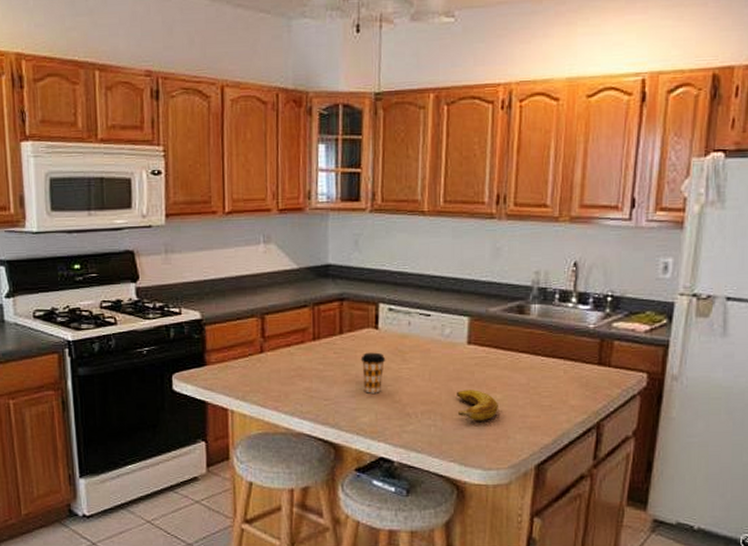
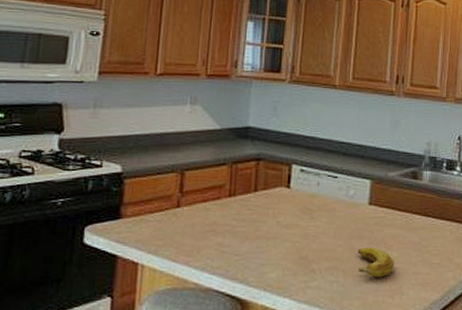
coffee cup: present [360,352,386,393] -> none [272,210,296,250]

